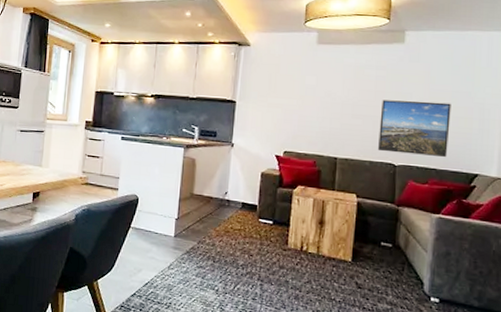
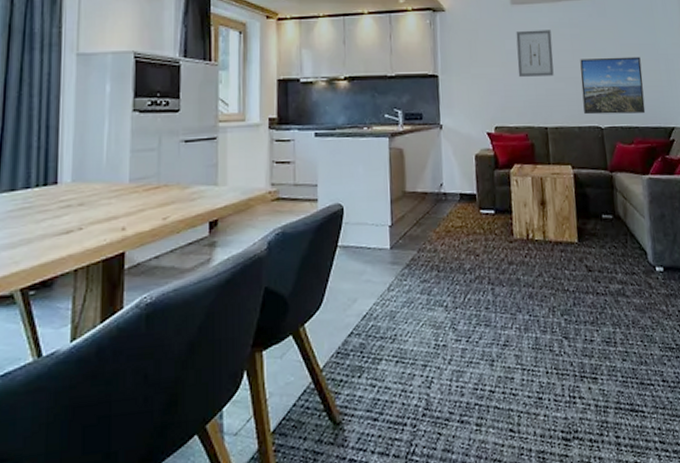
wall art: none [314,68,355,112] -> present [516,30,554,77]

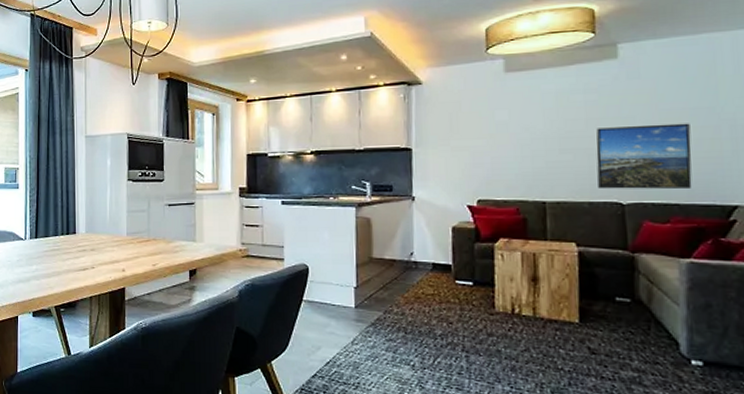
wall art: present [516,30,554,77] -> none [509,97,559,149]

